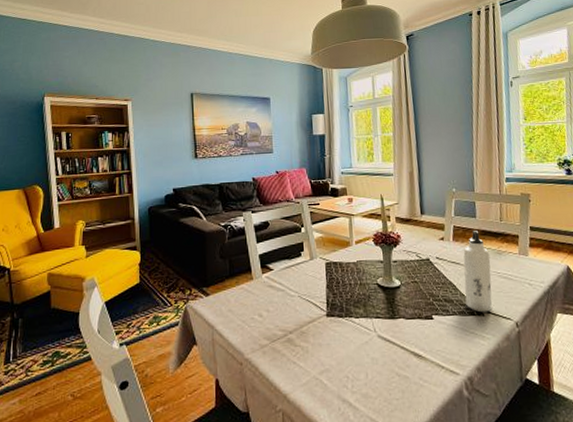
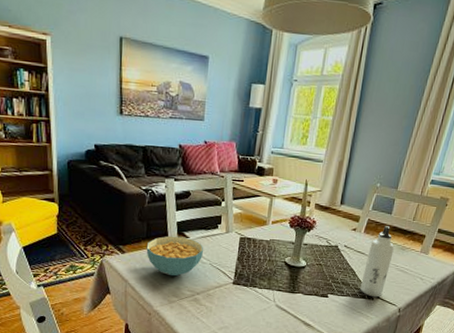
cereal bowl: none [230,269,291,316] -> present [146,235,204,277]

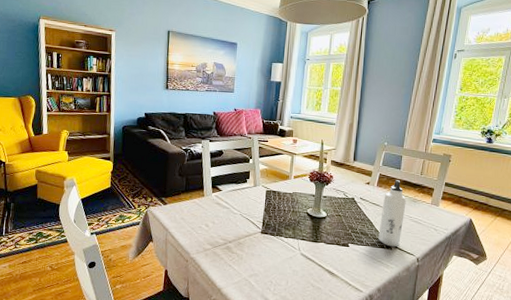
cereal bowl: present [146,235,204,277] -> none [185,189,235,226]

